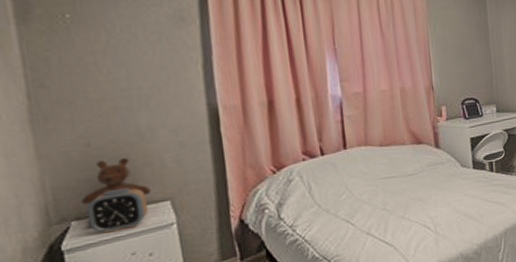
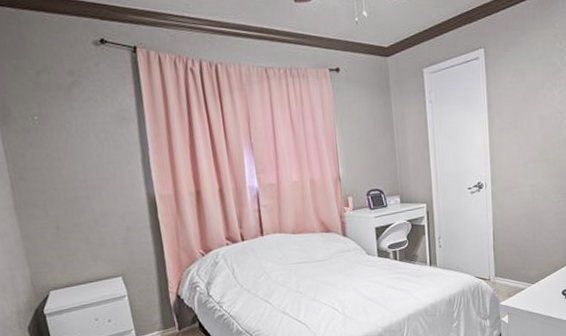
teddy bear: present [81,158,152,227] -> none [56,239,107,296]
alarm clock: present [86,188,149,234] -> none [60,265,106,302]

